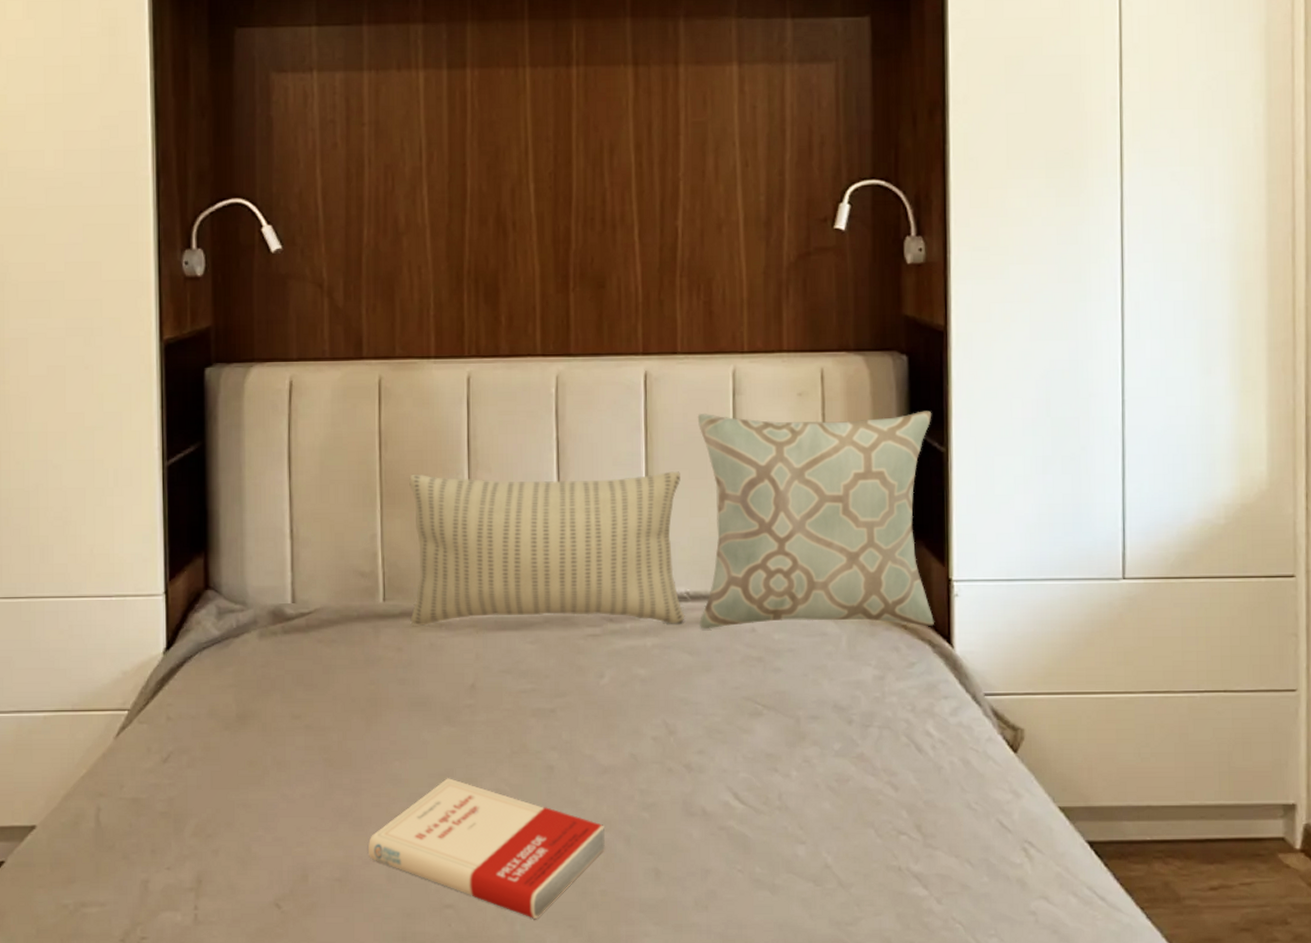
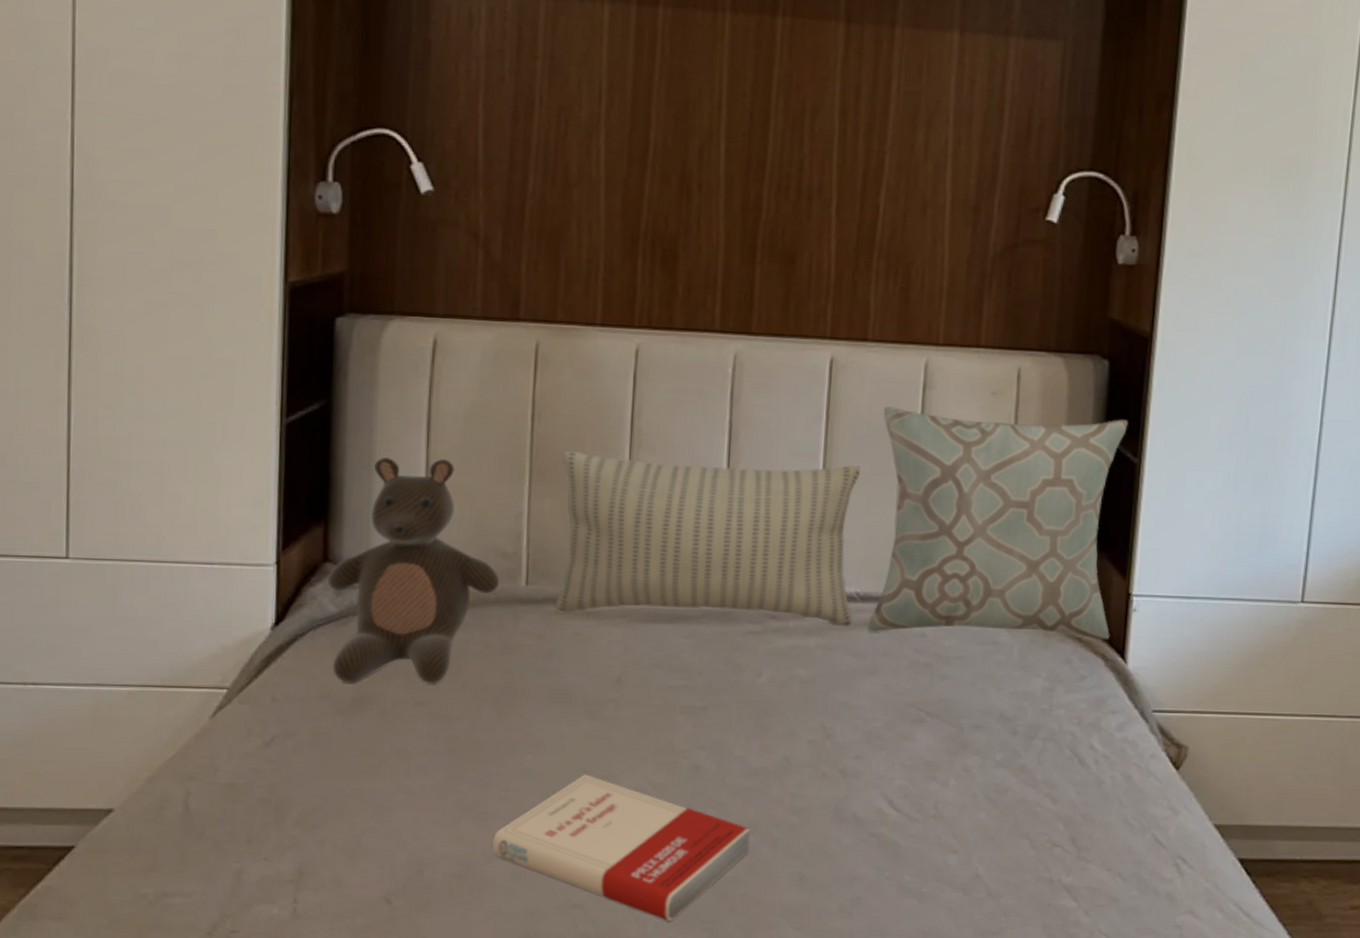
stuffed bear: none [210,489,360,700] -> present [328,457,500,683]

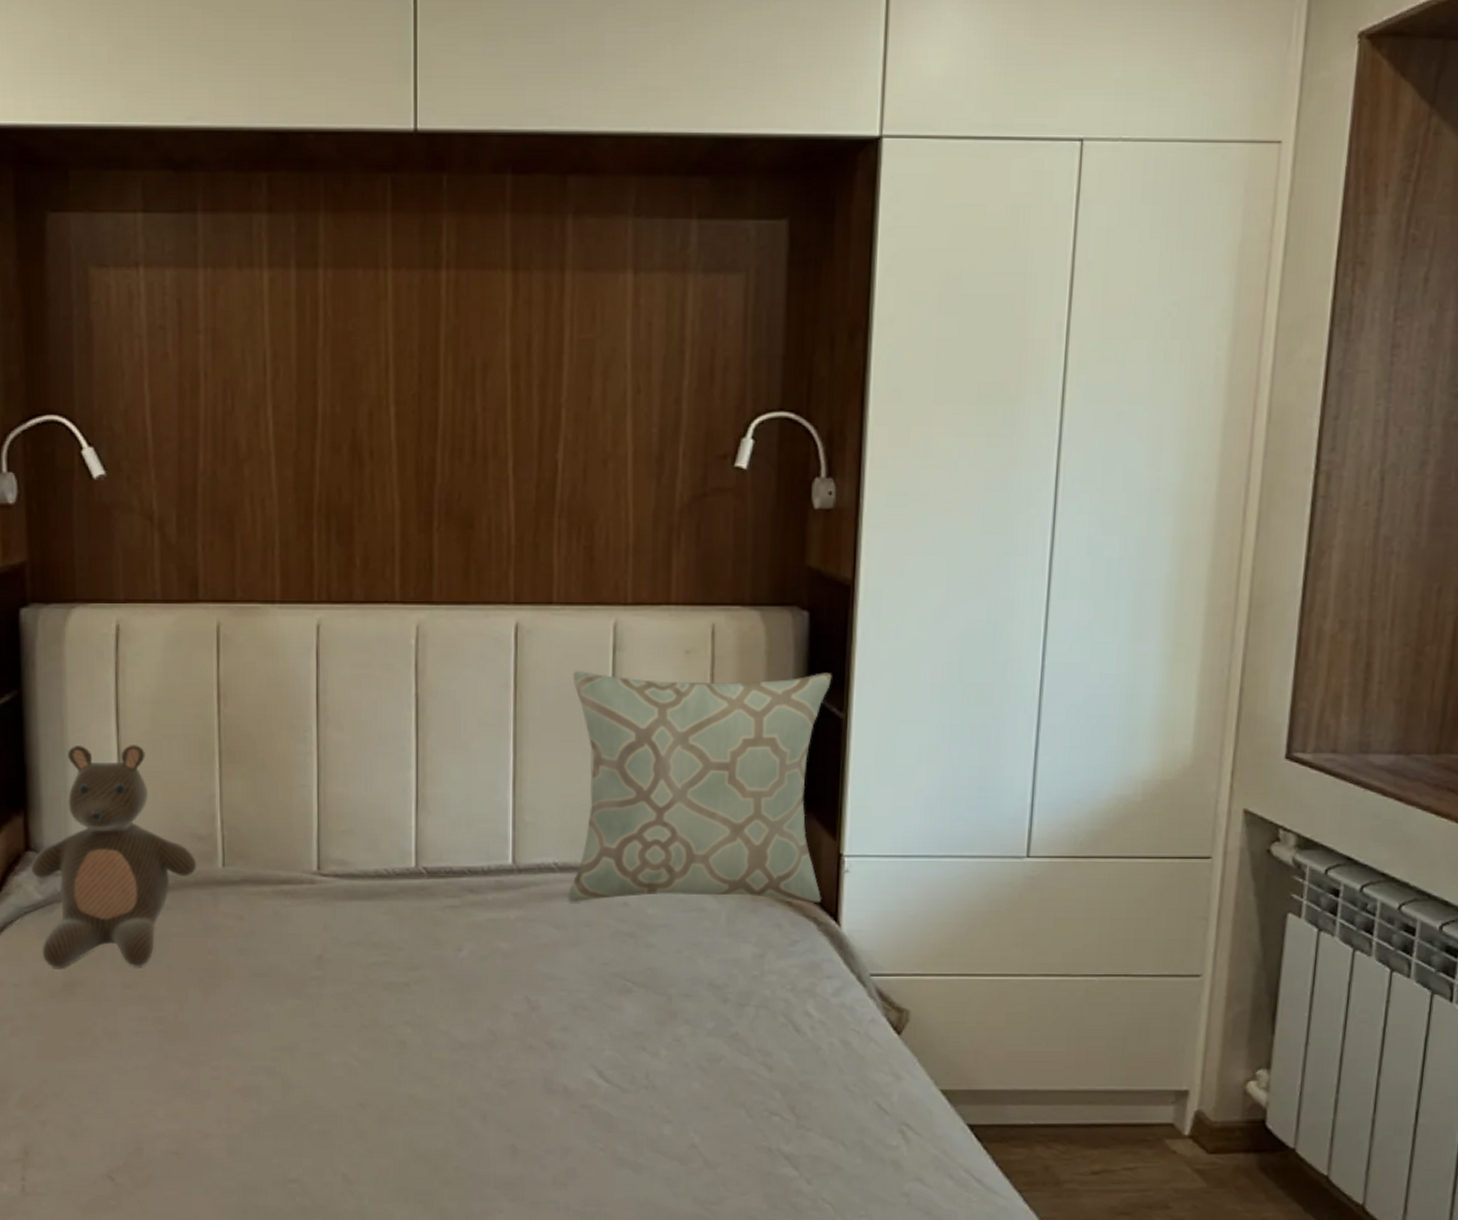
book: present [492,774,750,921] -> none [207,1052,459,1194]
pillow: present [554,451,860,625] -> none [251,731,552,896]

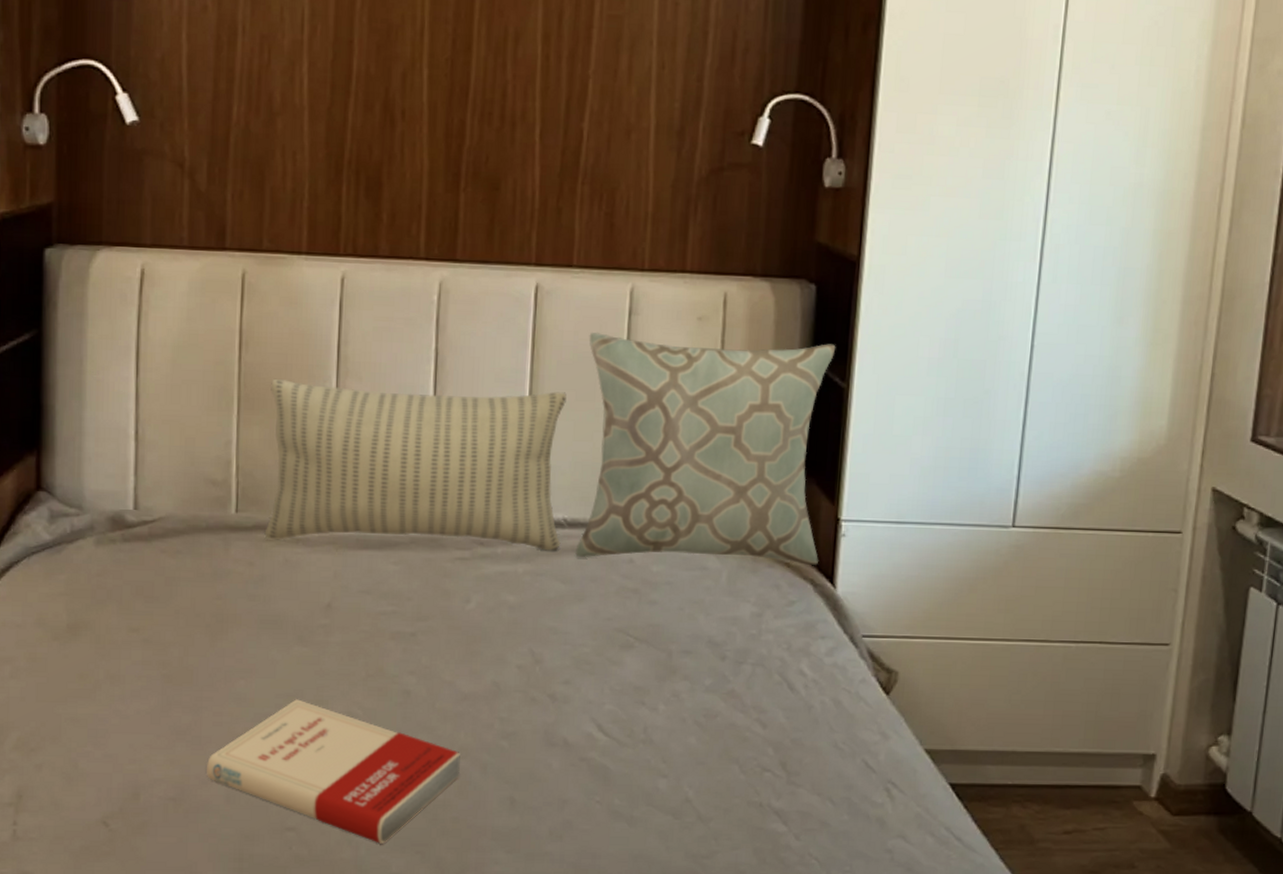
stuffed bear: present [31,745,197,968] -> none [41,387,210,610]
book: none [207,1052,459,1194] -> present [207,699,460,844]
pillow: none [251,731,552,896] -> present [264,379,567,551]

